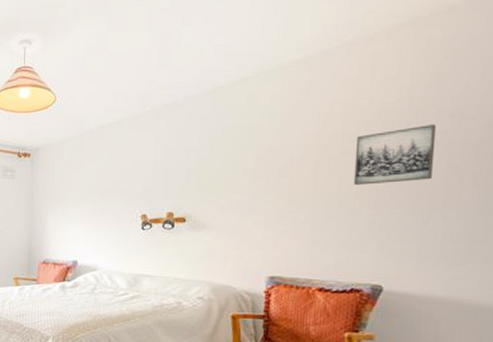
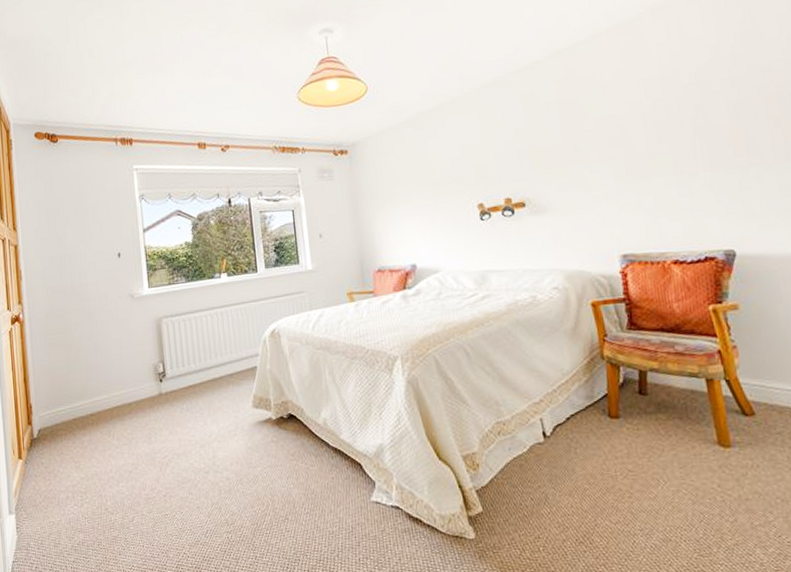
wall art: present [353,124,437,185] -> none [678,81,757,149]

